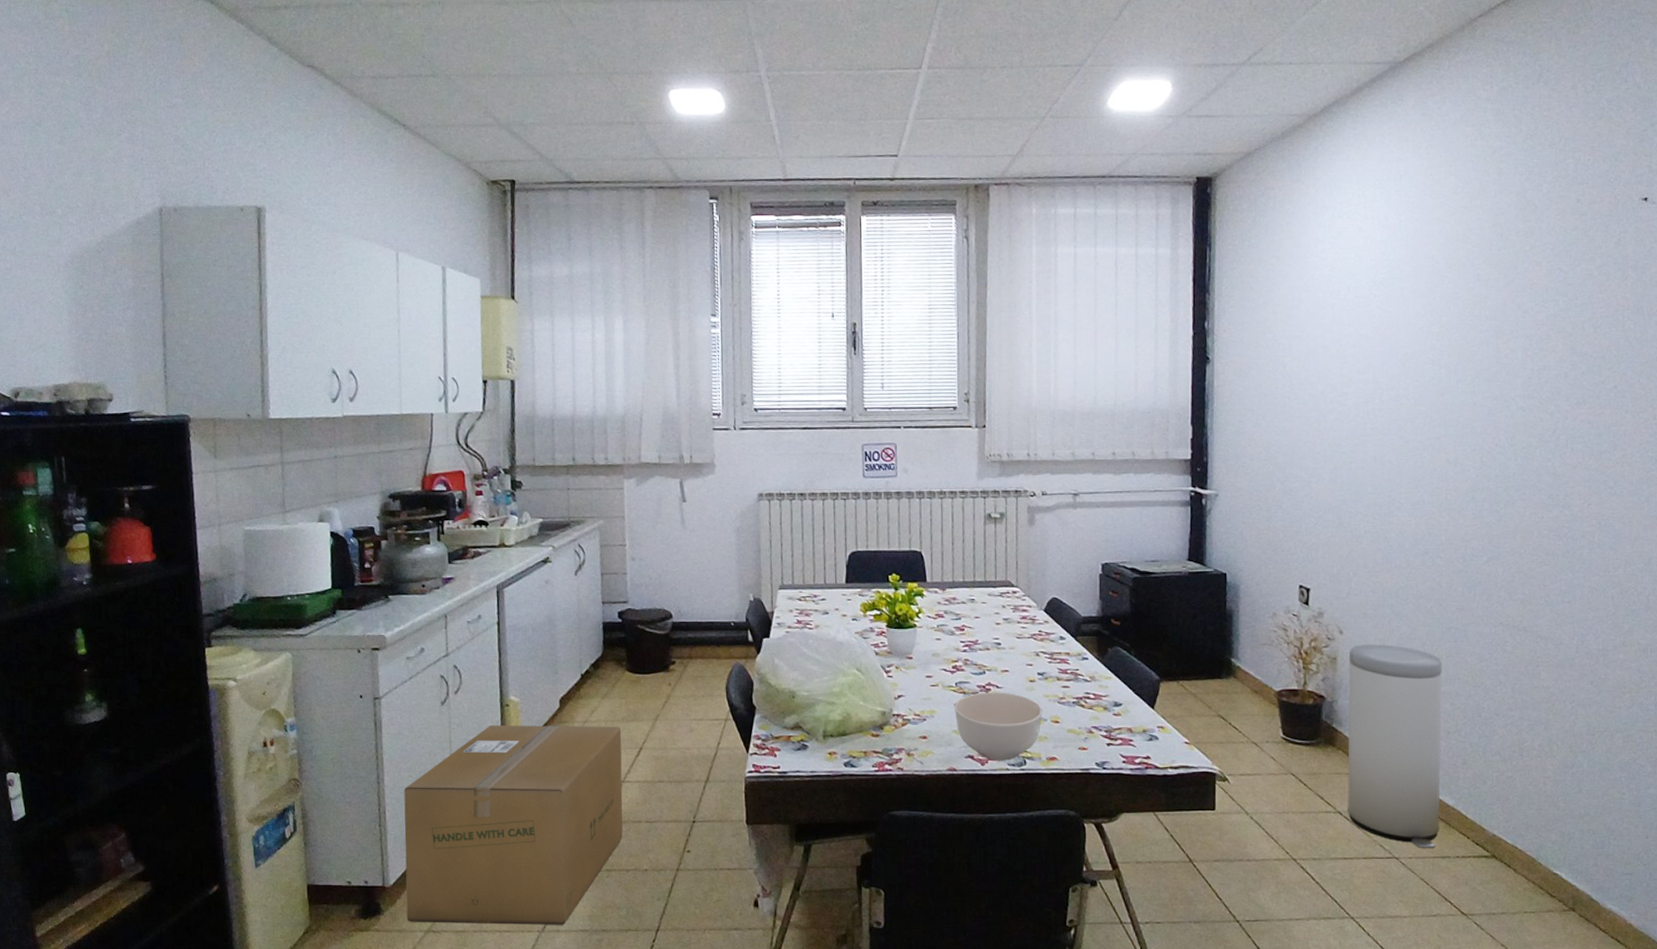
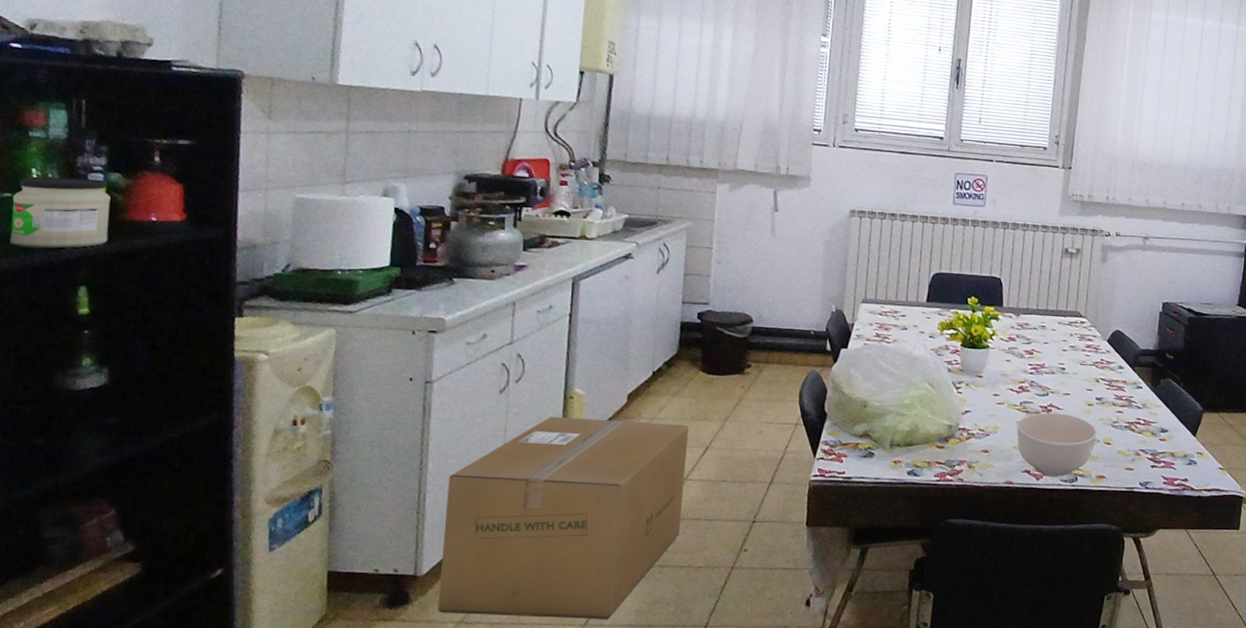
jar: none [16,529,95,596] -> present [10,177,110,249]

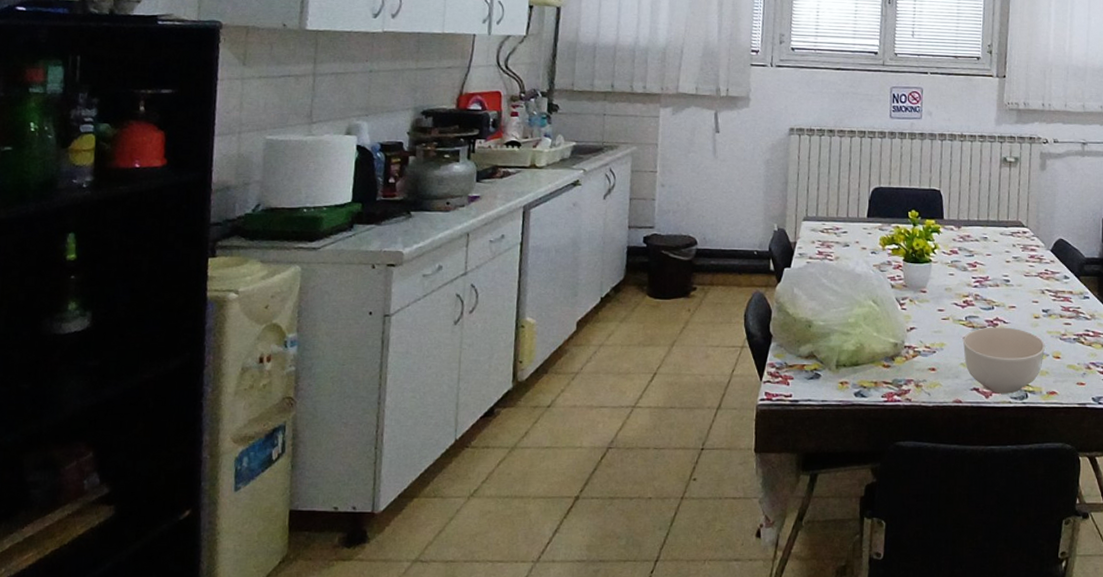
jar: present [10,177,110,249] -> none [8,129,99,198]
box: present [438,417,689,619] -> none [394,347,637,555]

